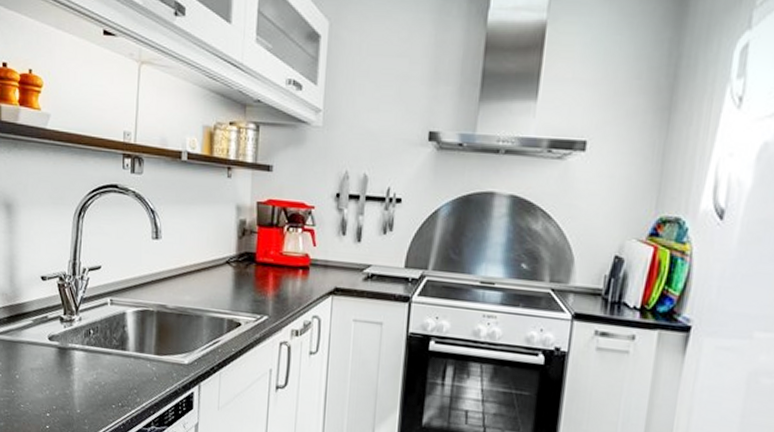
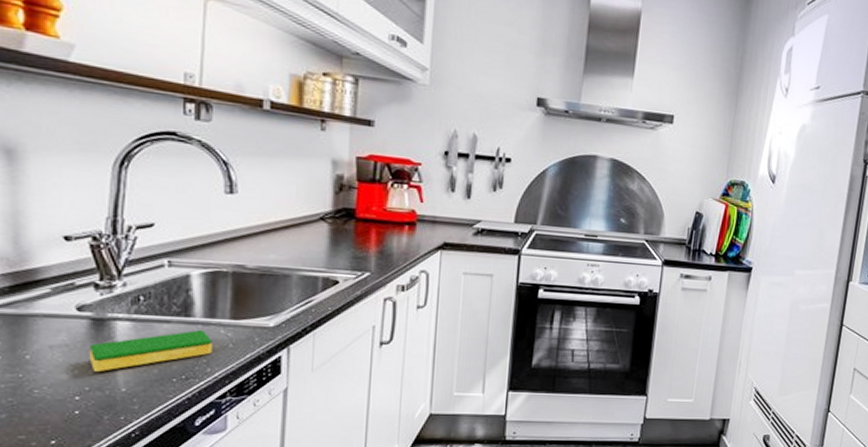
dish sponge: none [56,363,141,394] -> present [89,330,213,372]

